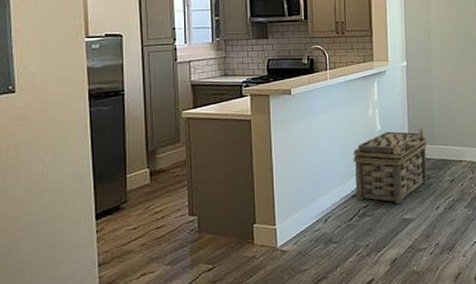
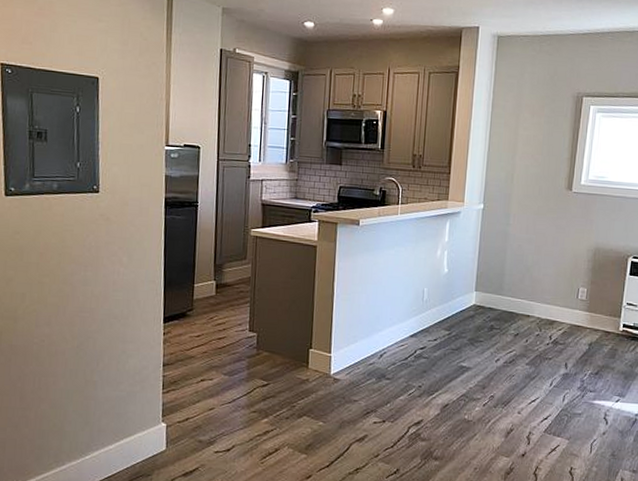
basket: present [353,128,427,204] -> none [413,275,495,351]

